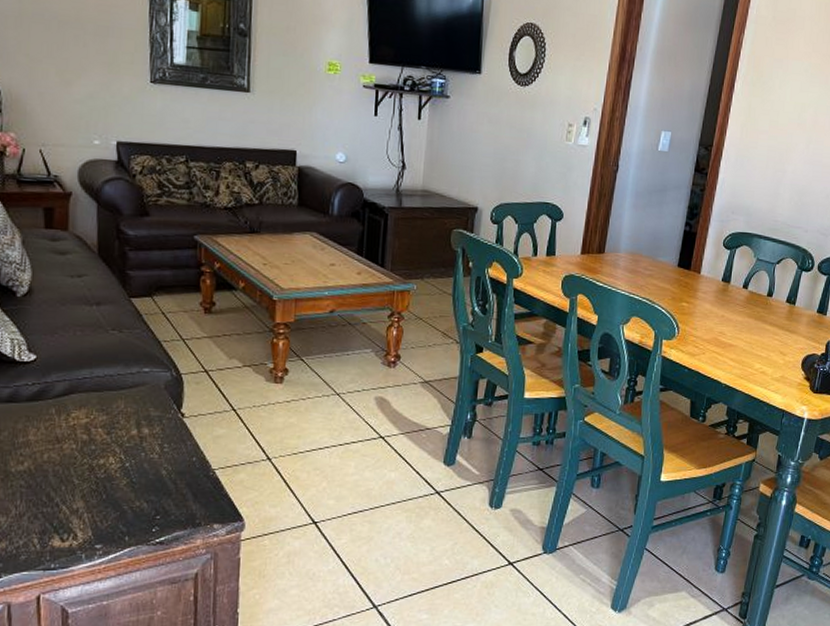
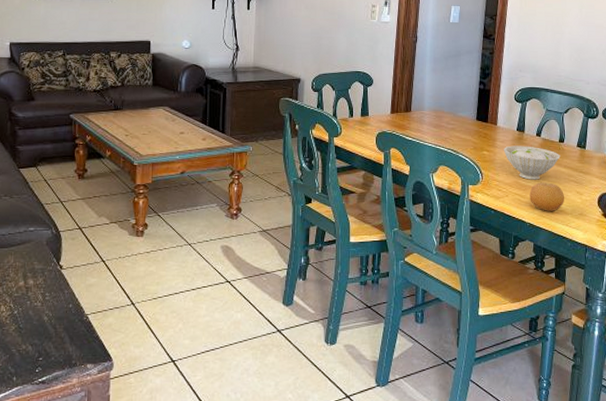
bowl: none [704,297,767,337] -> present [503,145,561,180]
fruit: none [728,340,767,372] -> present [529,182,565,211]

